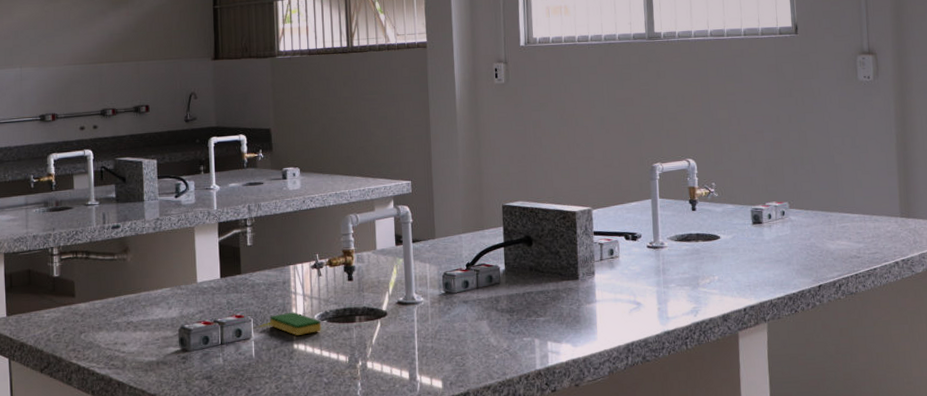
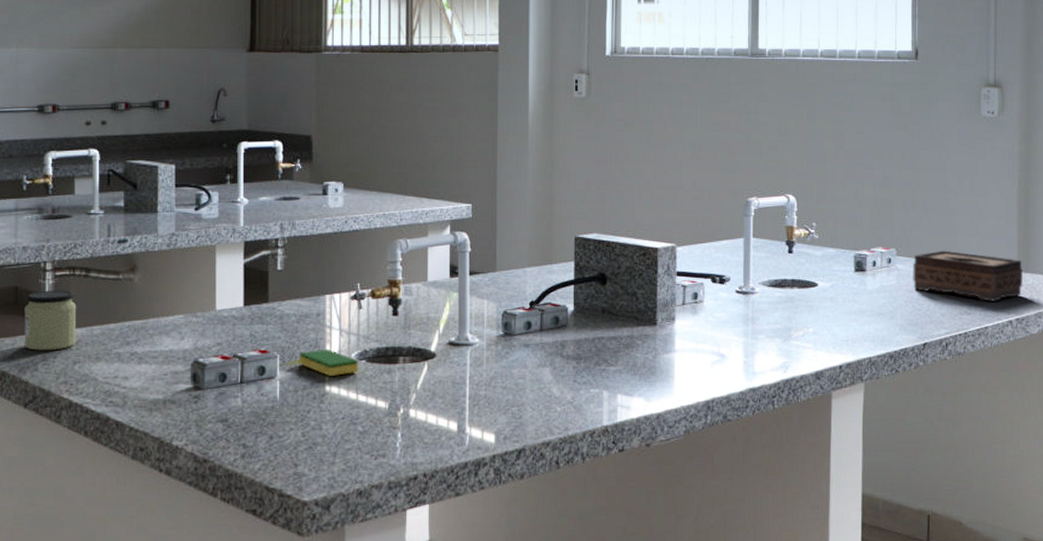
jar: none [37,271,82,324] -> present [24,290,77,351]
tissue box: none [804,201,906,246] -> present [913,250,1023,302]

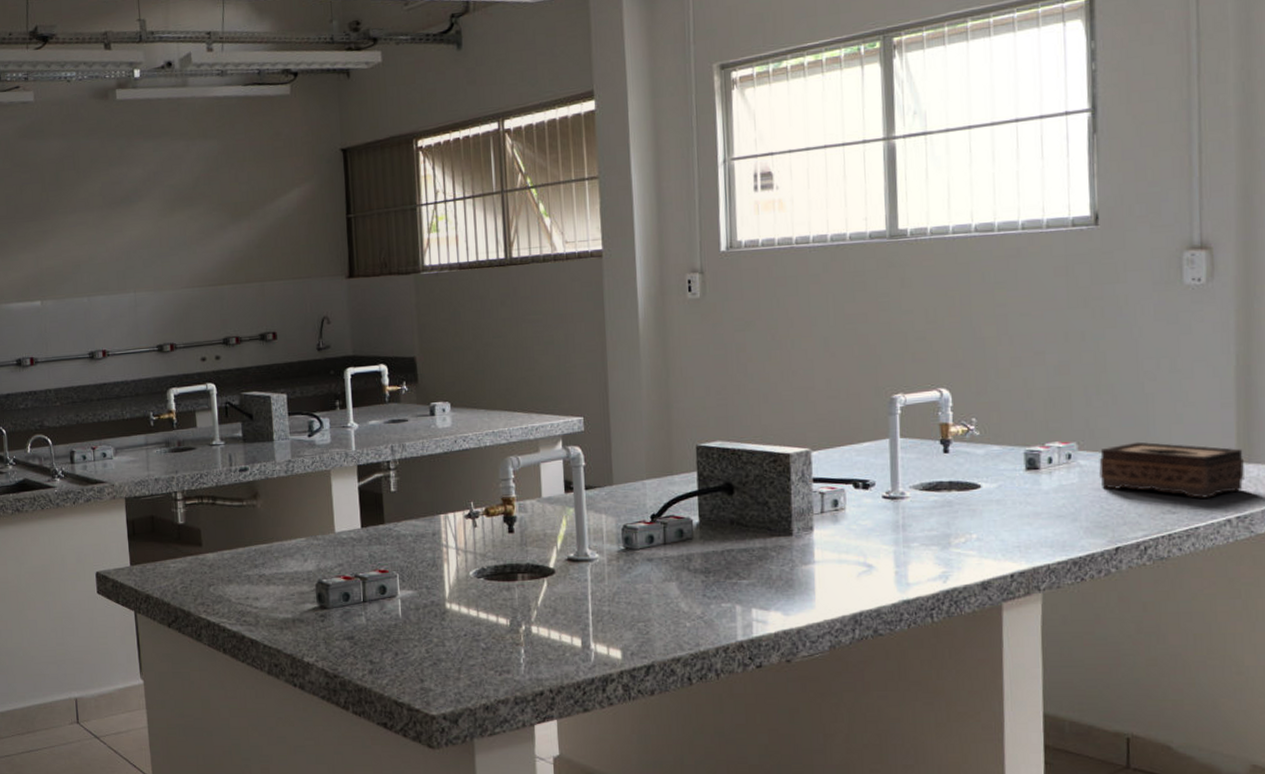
jar: present [24,290,77,351] -> none [161,518,210,575]
dish sponge: present [299,348,359,376] -> none [418,567,478,594]

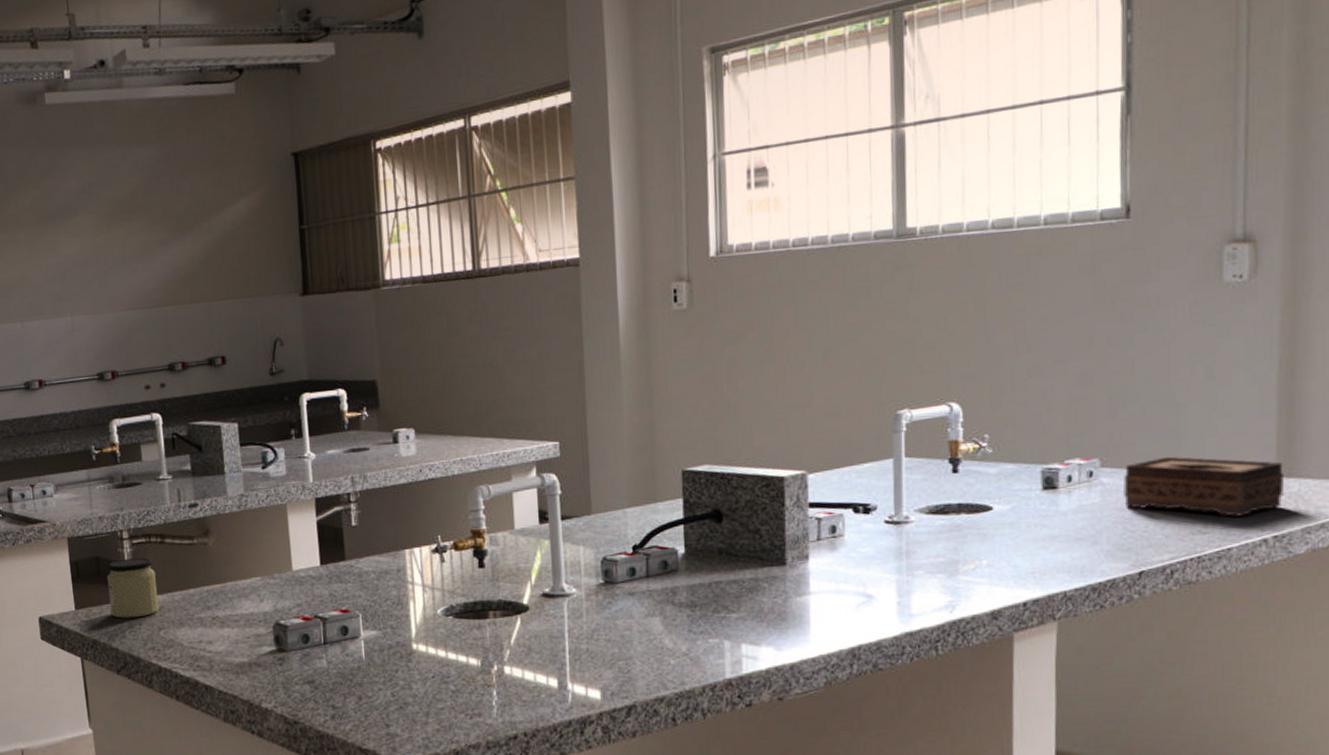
jar: none [161,518,210,575] -> present [107,557,160,619]

